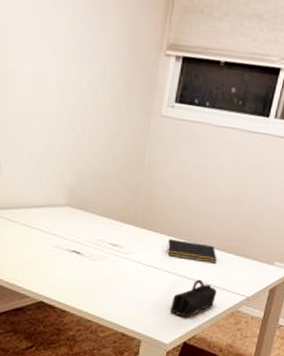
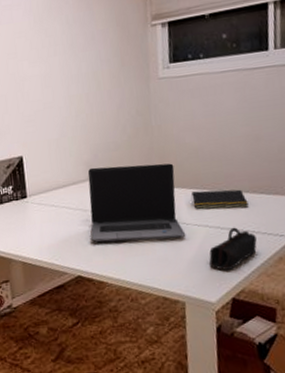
laptop computer: none [59,193,158,281] -> present [88,163,186,243]

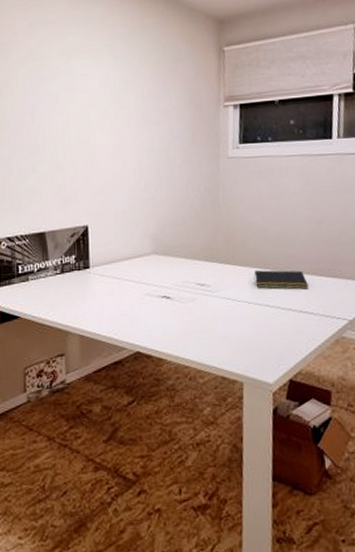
laptop computer: present [88,163,186,243] -> none [151,241,247,318]
pencil case: present [208,227,257,271] -> none [268,308,315,352]

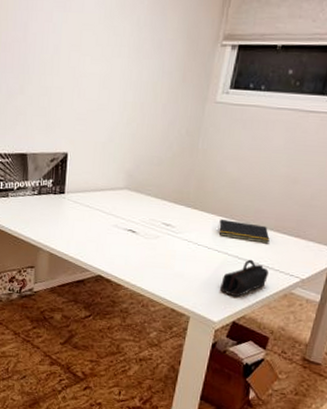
pencil case: none [268,308,315,352] -> present [219,259,269,298]

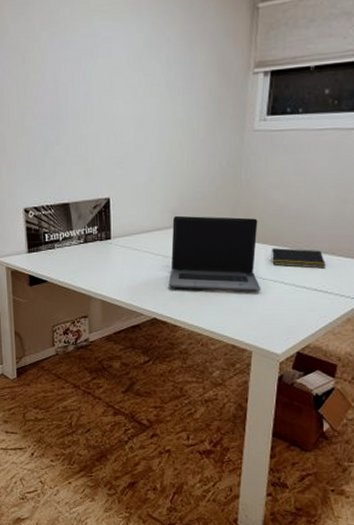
laptop computer: none [116,177,210,260] -> present [168,215,261,292]
pencil case: present [219,259,269,298] -> none [279,286,328,327]

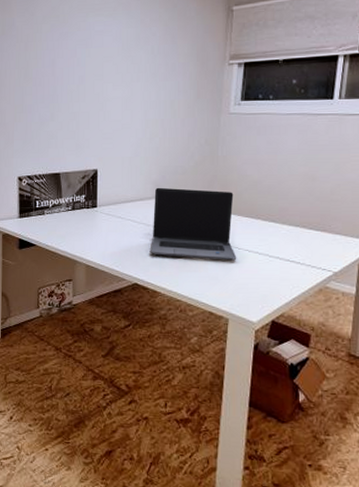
notepad: present [270,248,326,269] -> none [245,220,297,240]

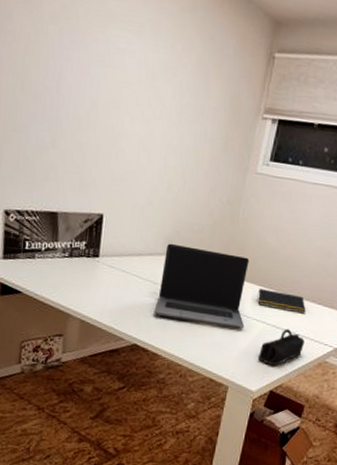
notepad: none [245,220,297,240] -> present [257,289,306,314]
pencil case: none [254,257,301,296] -> present [257,329,305,367]

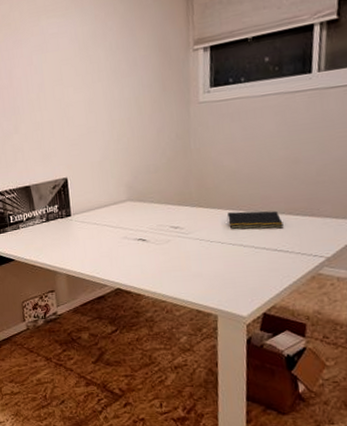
laptop computer: present [154,243,250,329] -> none [128,185,221,259]
pencil case: present [257,329,305,367] -> none [241,247,290,288]

